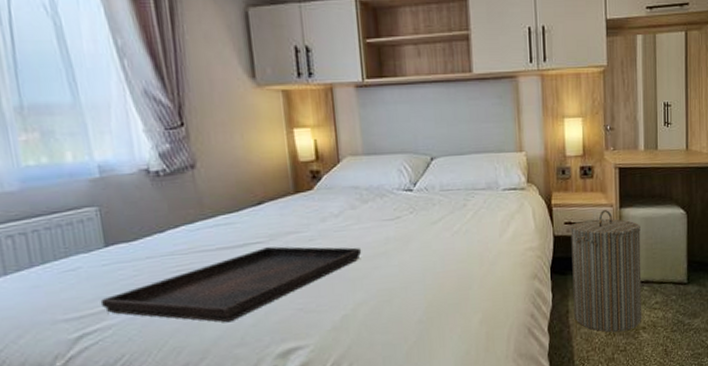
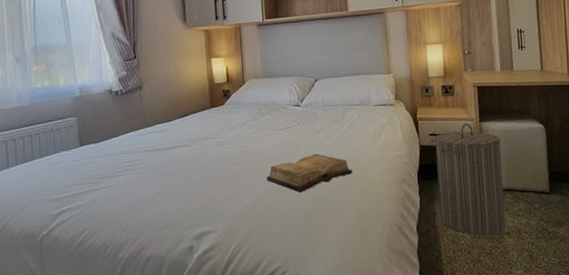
serving tray: present [100,246,362,323] -> none [74,149,260,208]
diary: none [370,248,476,295] -> present [266,153,353,193]

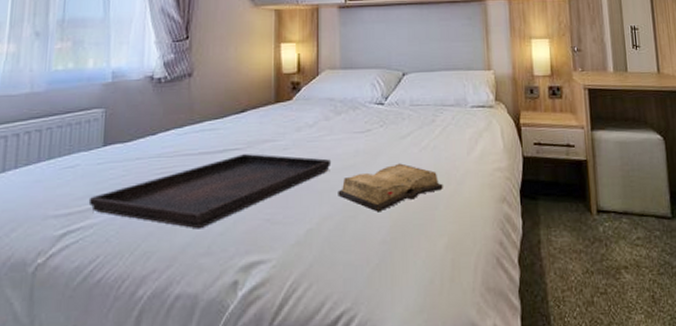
serving tray: none [74,149,260,208] -> present [88,154,332,229]
laundry hamper: present [435,123,505,236] -> none [540,131,622,271]

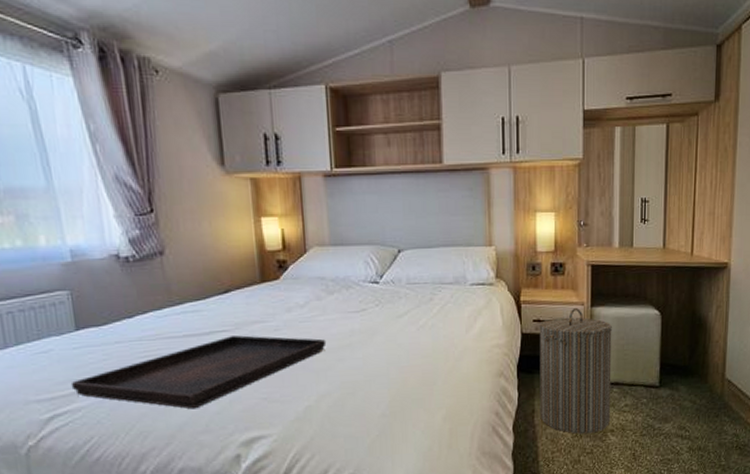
diary: present [338,163,443,212] -> none [334,342,441,389]
laundry hamper: none [540,131,622,271] -> present [539,307,612,434]

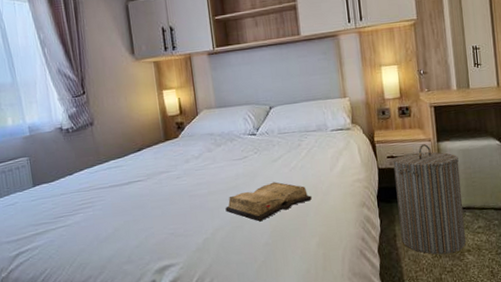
serving tray: present [70,335,327,409] -> none [30,183,218,244]
diary: none [334,342,441,389] -> present [225,182,312,222]

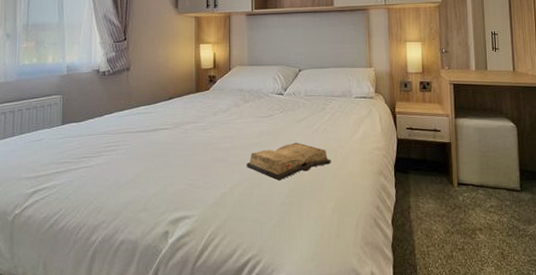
laundry hamper: present [393,143,466,255] -> none [412,118,478,231]

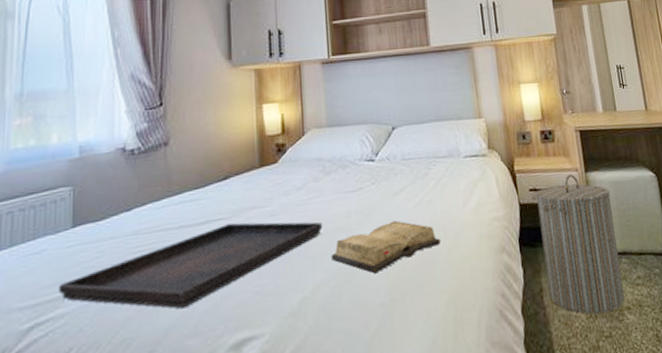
serving tray: none [52,133,241,191] -> present [58,222,323,309]
laundry hamper: none [412,118,478,231] -> present [536,174,625,315]

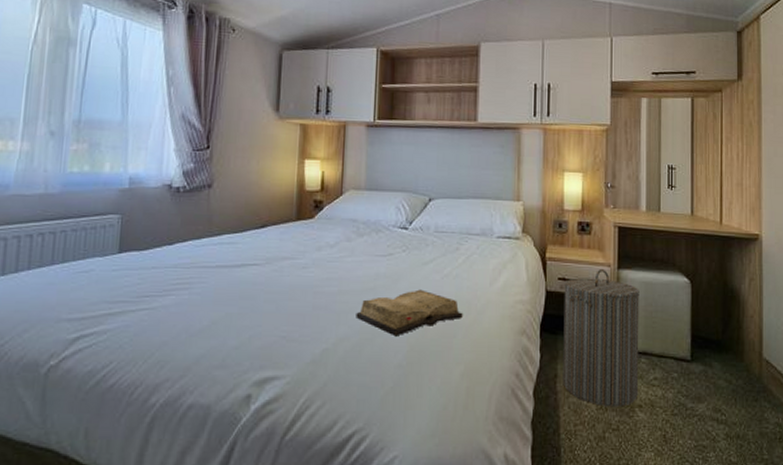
serving tray: present [58,222,323,309] -> none [102,270,351,342]

